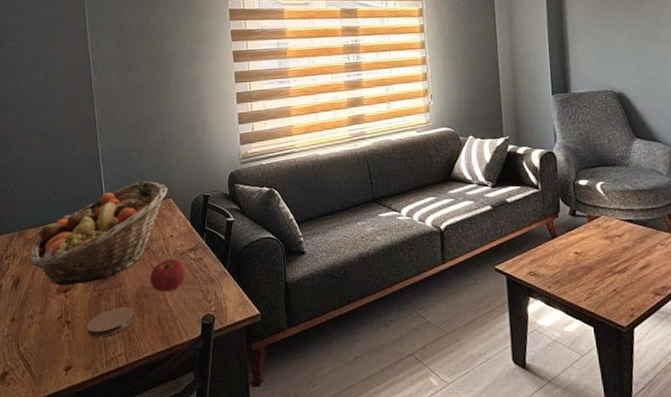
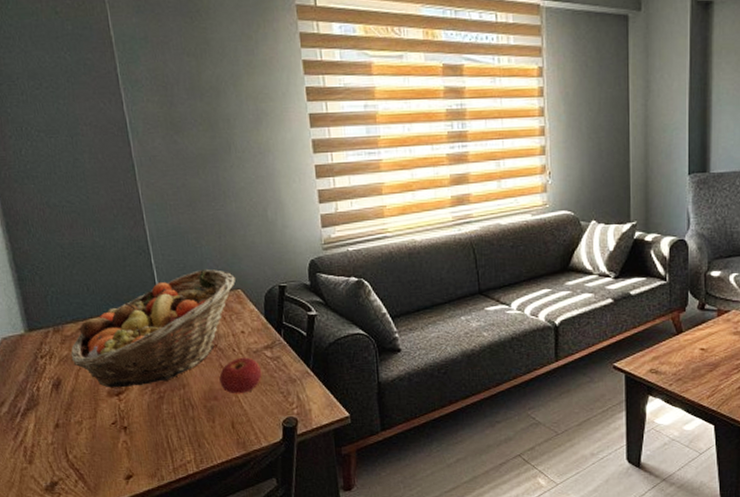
coaster: present [86,307,135,338] -> none [147,411,204,444]

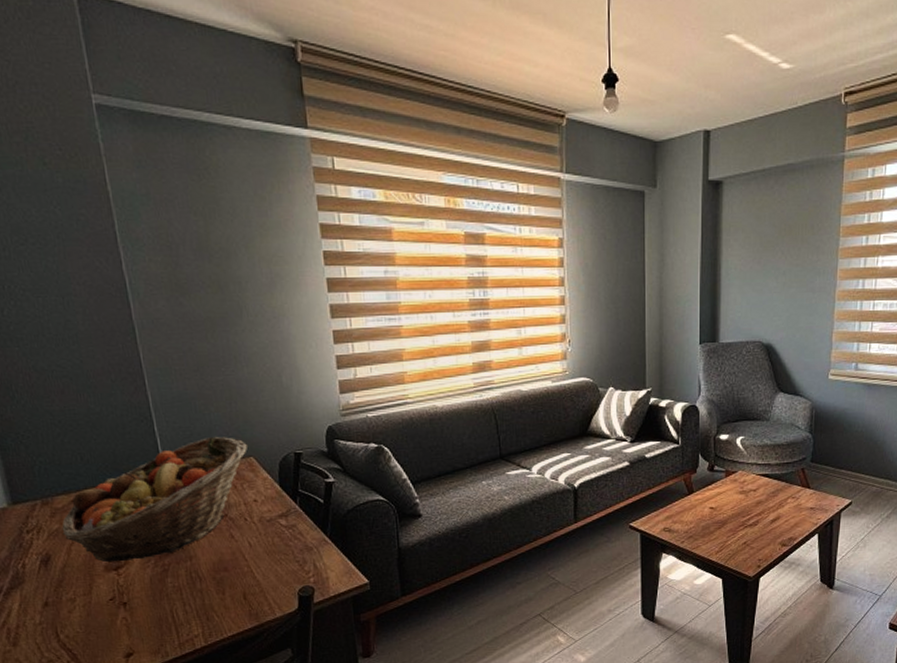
apple: present [219,357,262,394] -> none [229,526,277,565]

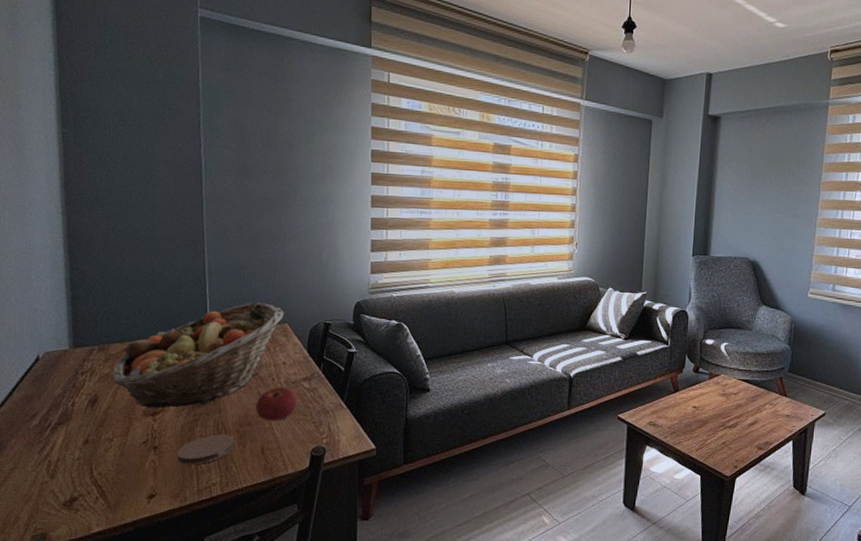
coaster: none [149,583,213,619] -> present [176,435,235,465]
apple: none [229,526,277,565] -> present [256,386,298,422]

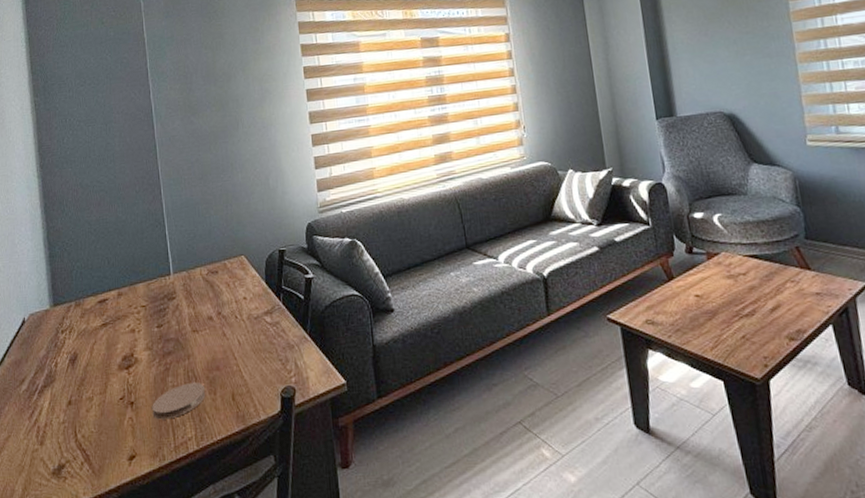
fruit basket: present [112,303,284,408] -> none [88,237,239,360]
apple: present [256,386,298,422] -> none [222,324,262,364]

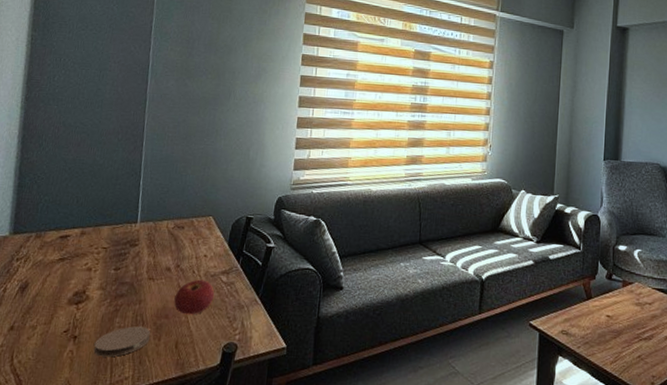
apple: none [222,324,262,364] -> present [174,279,215,315]

